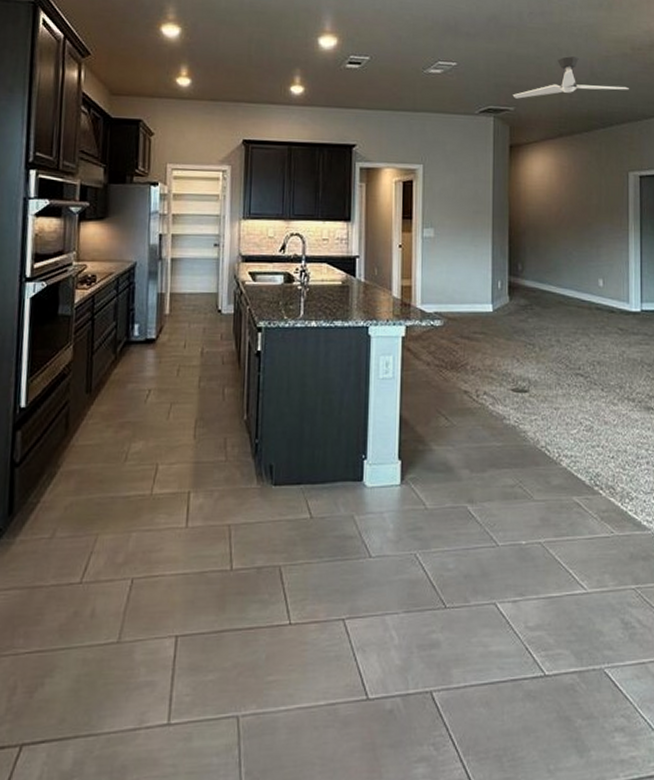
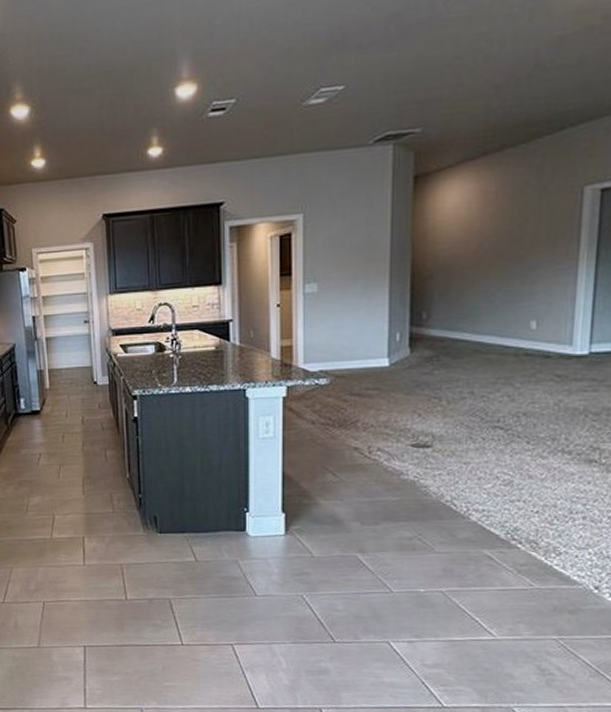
ceiling fan: present [512,56,629,99] -> none [419,45,594,117]

